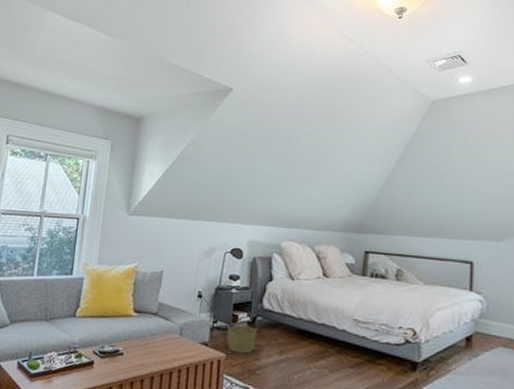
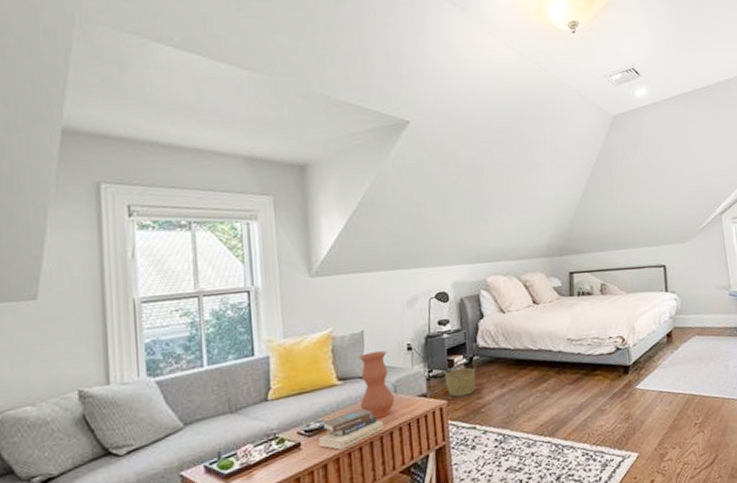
books: none [107,342,166,378] -> present [317,407,384,451]
vase: none [148,292,180,357] -> present [357,351,395,420]

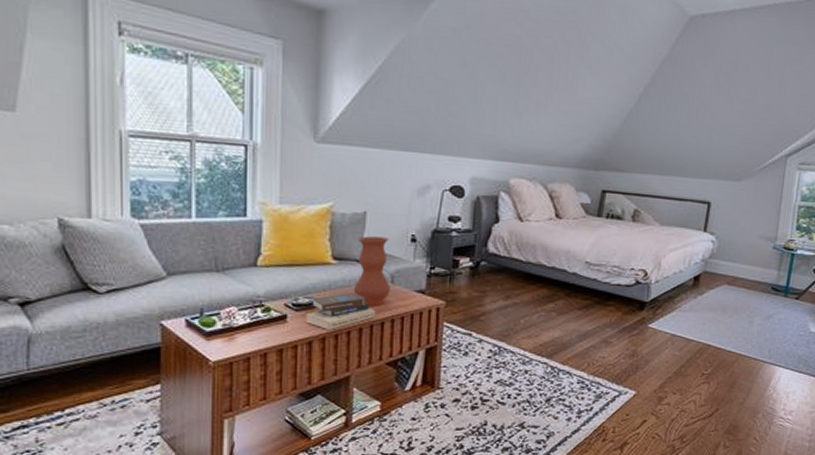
basket: present [444,367,476,397] -> none [447,271,482,300]

